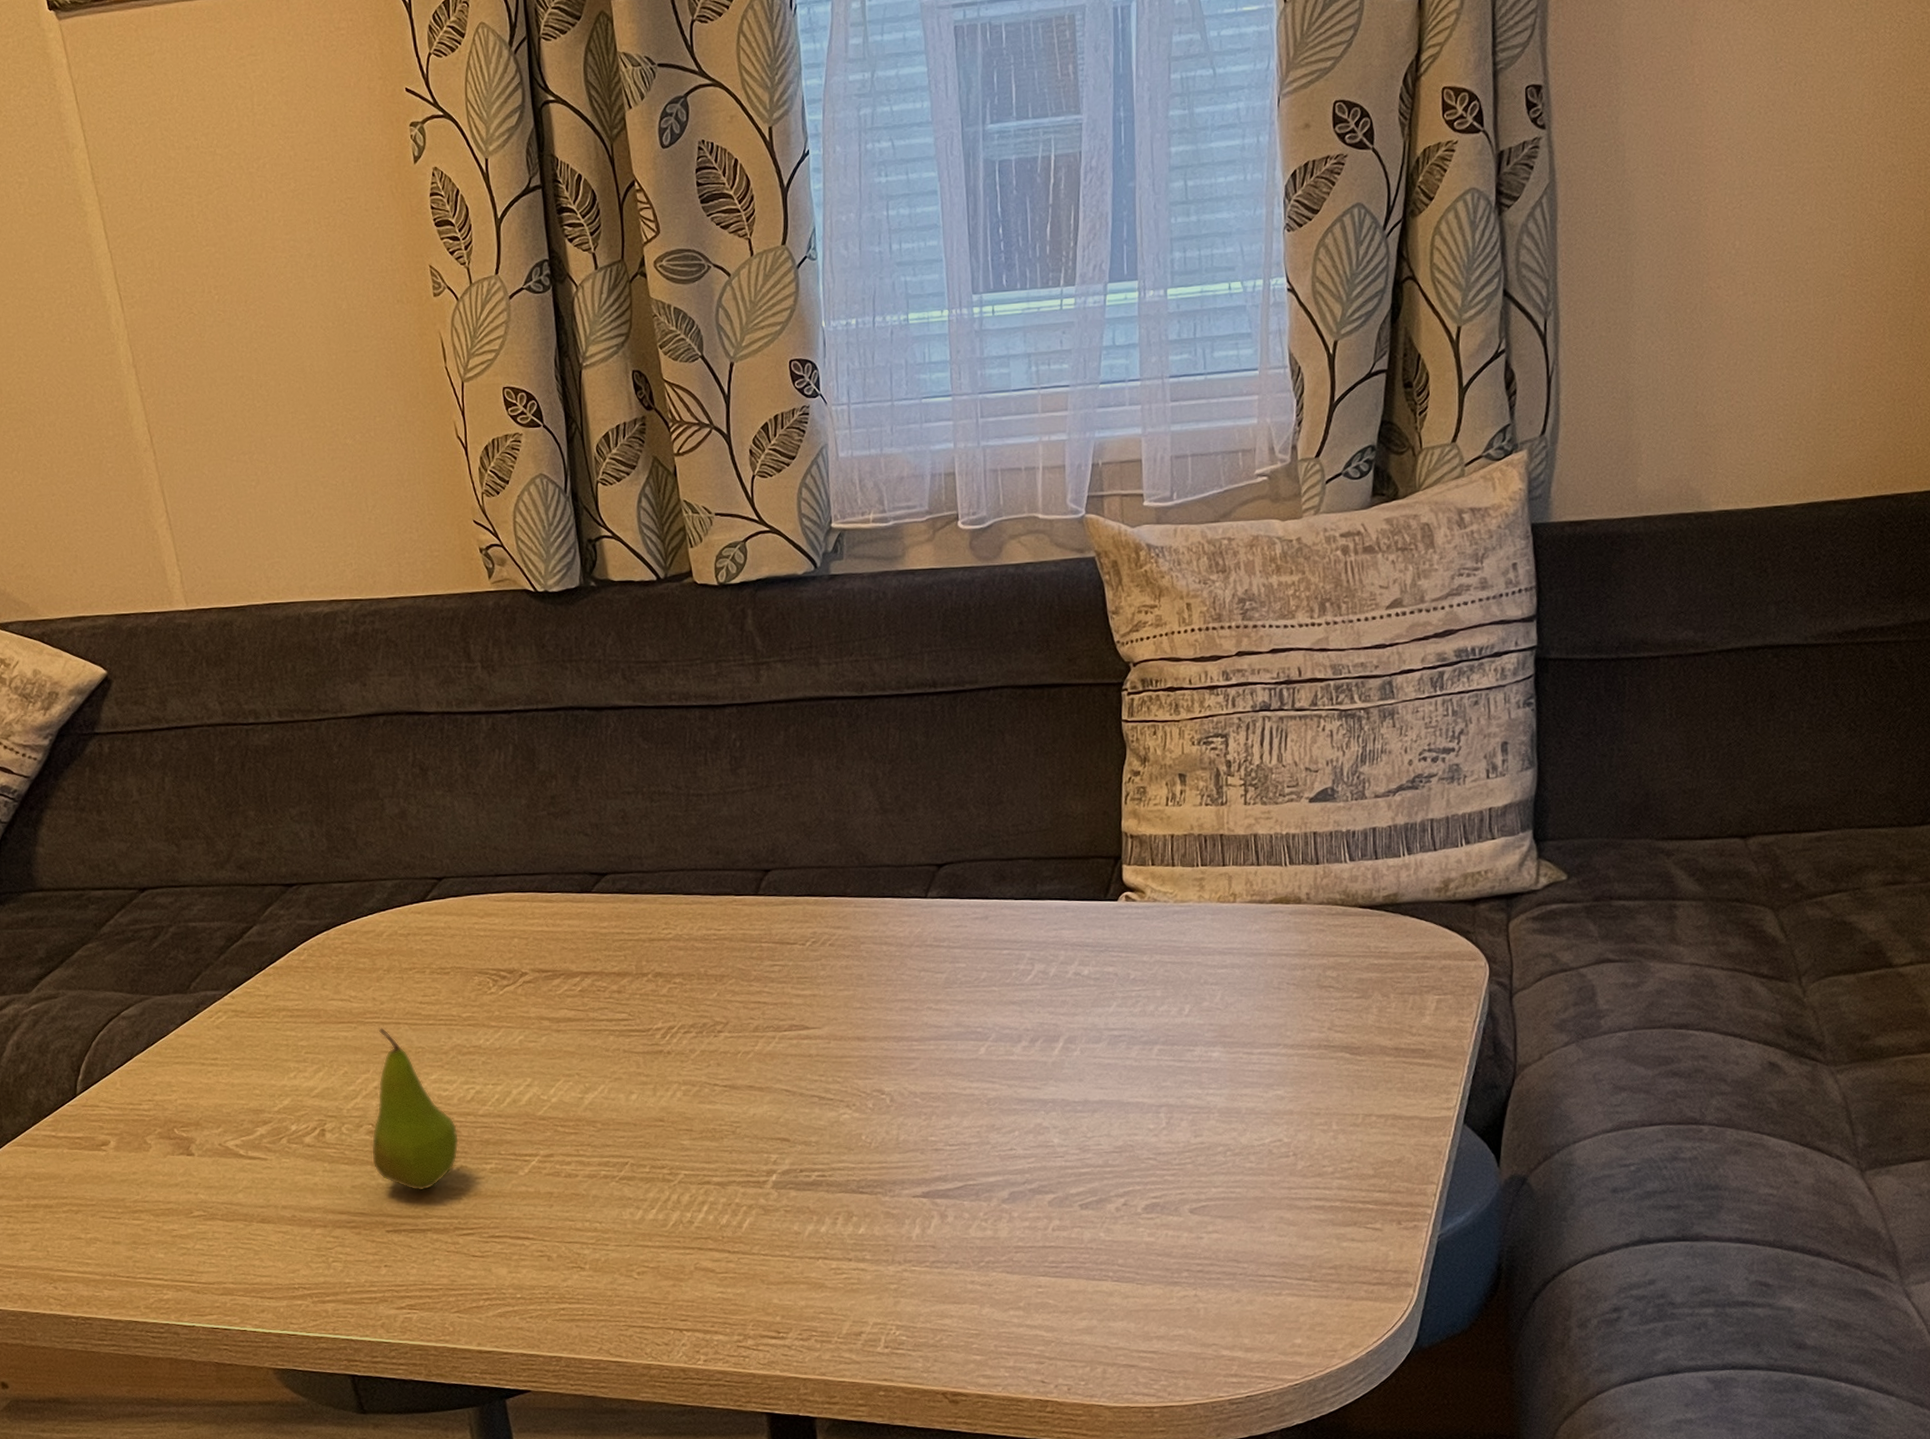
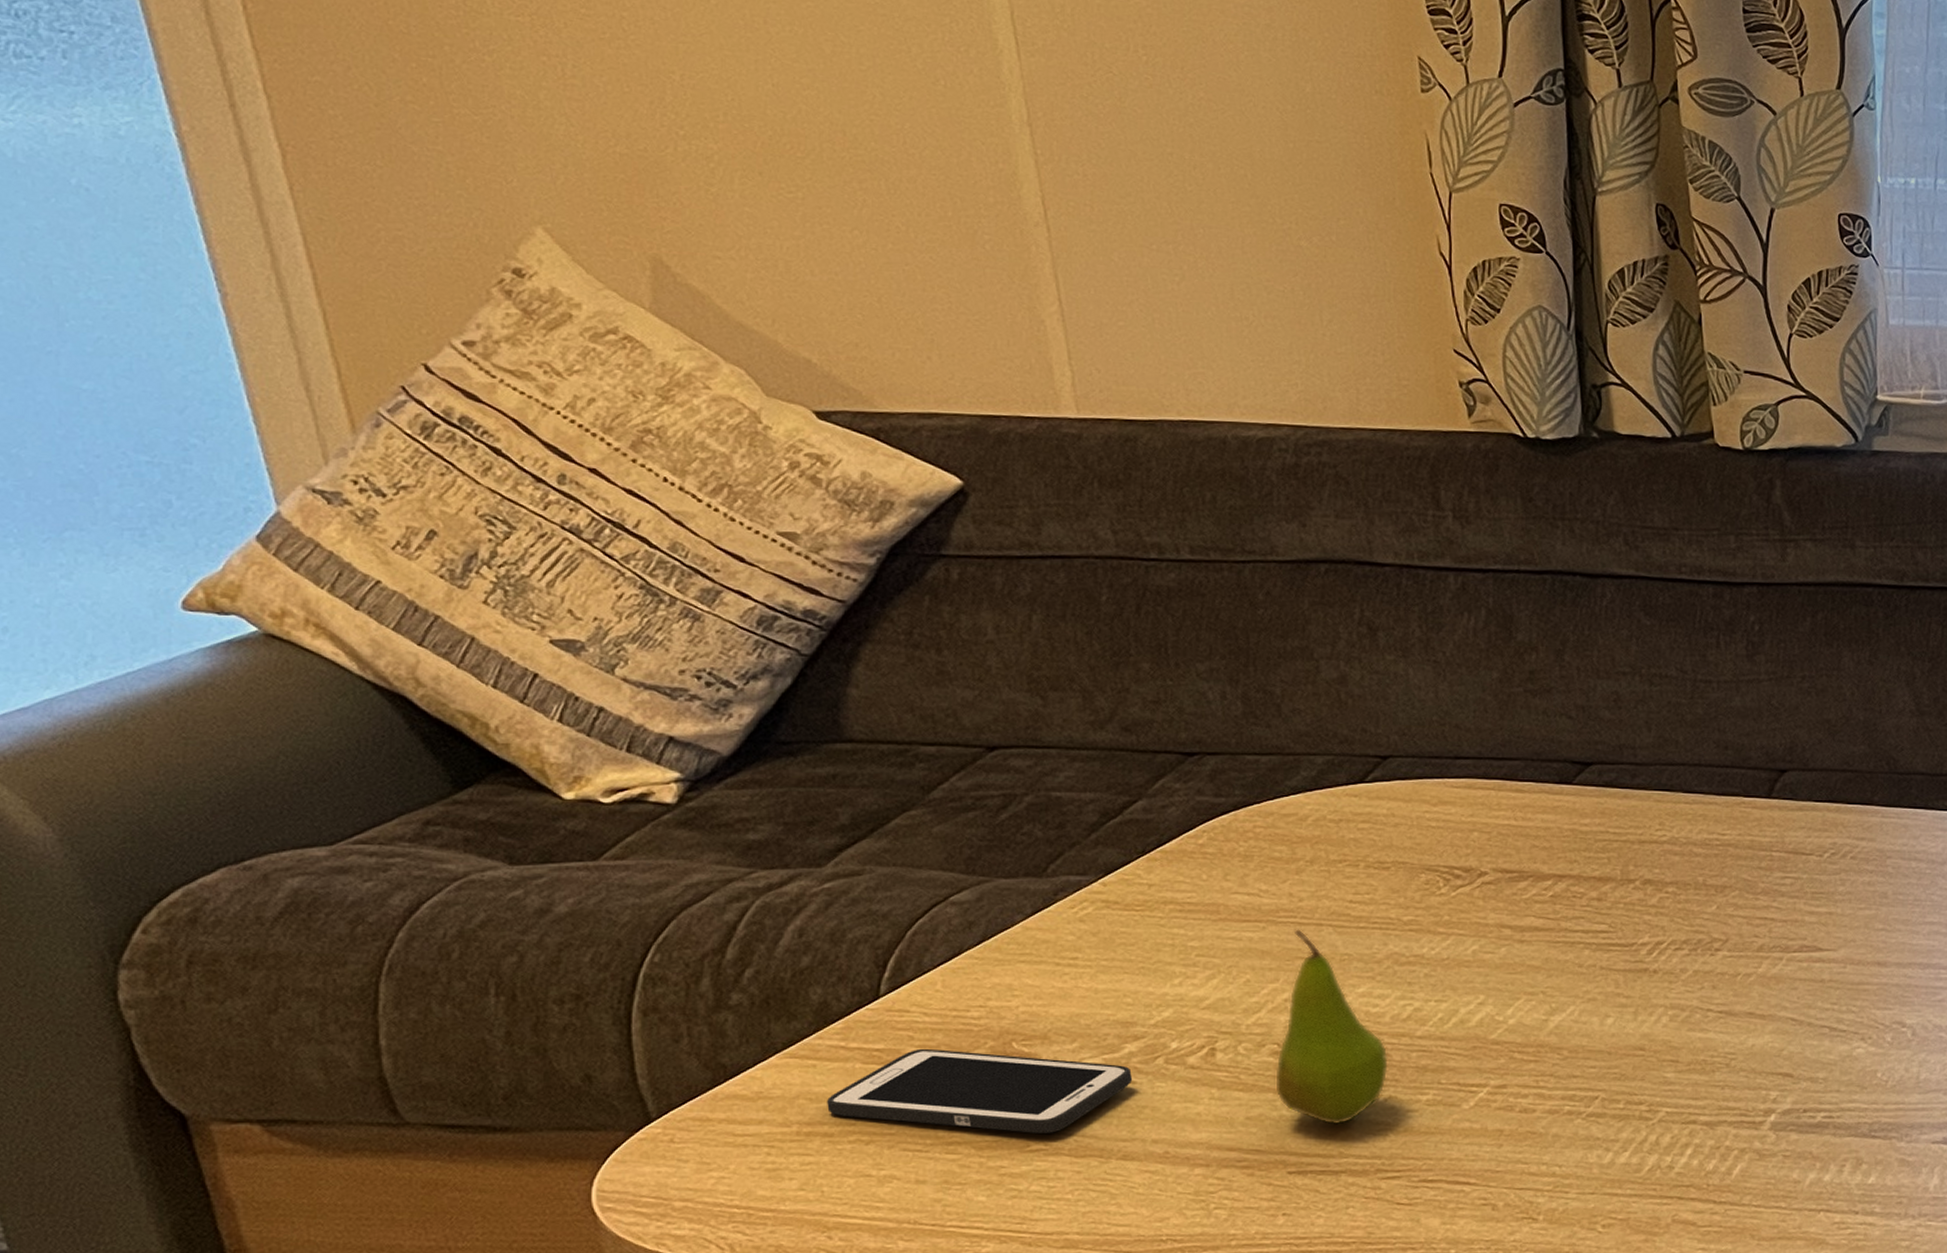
cell phone: none [46,1135,265,1202] -> present [827,1048,1133,1133]

